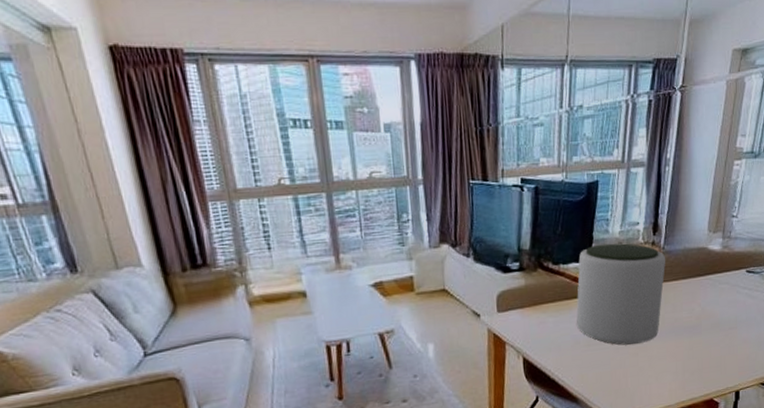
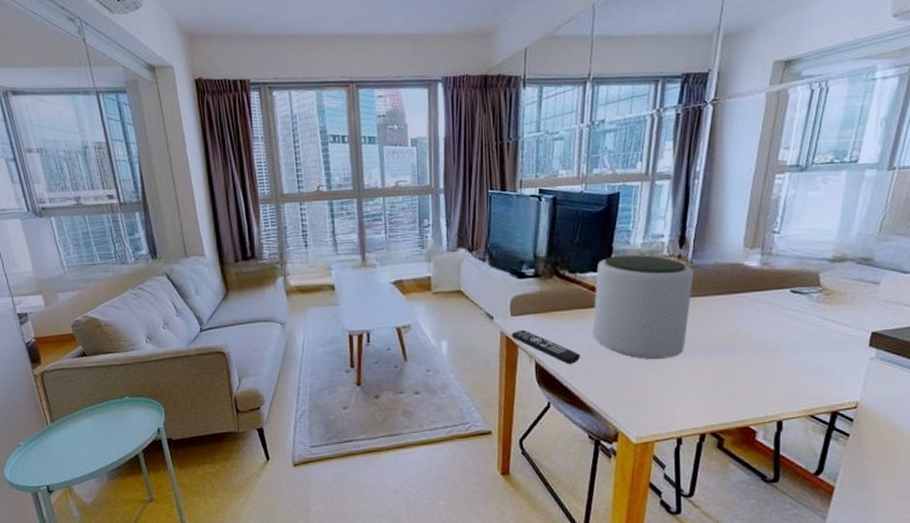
remote control: none [498,325,566,356] -> present [511,329,581,364]

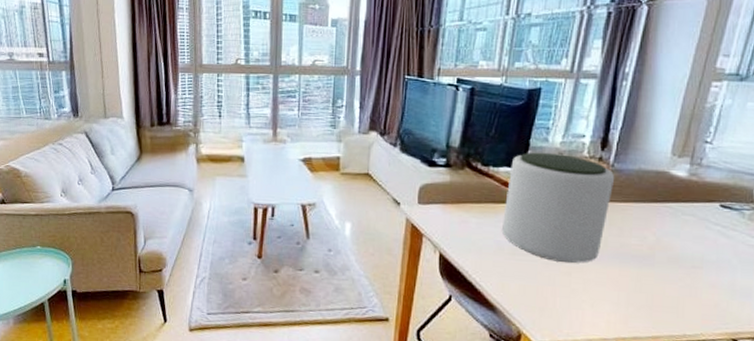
remote control: present [511,329,581,364] -> none [417,218,488,258]

